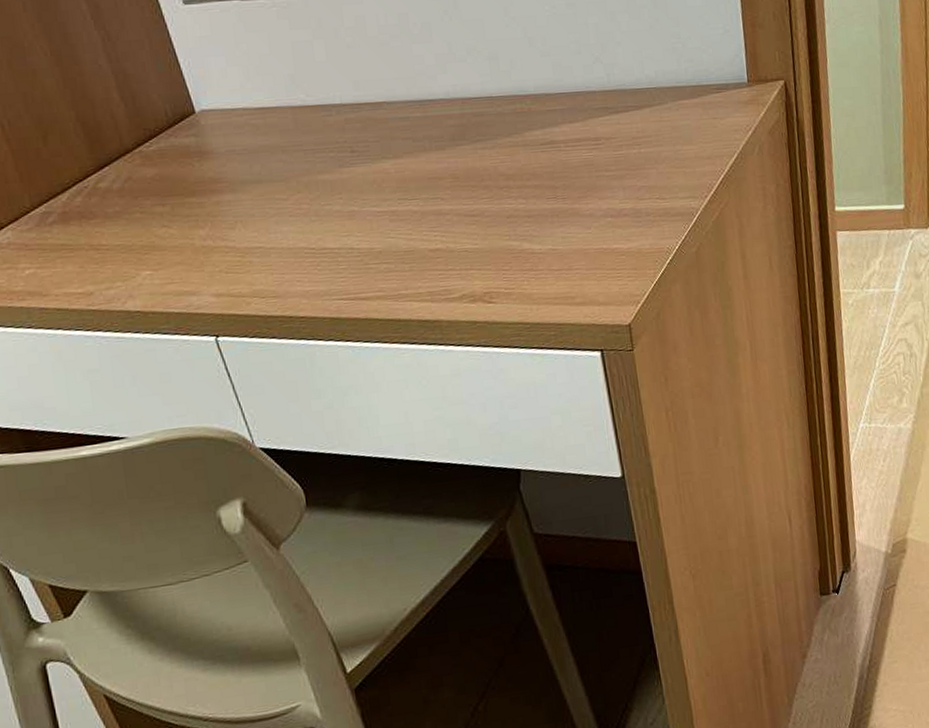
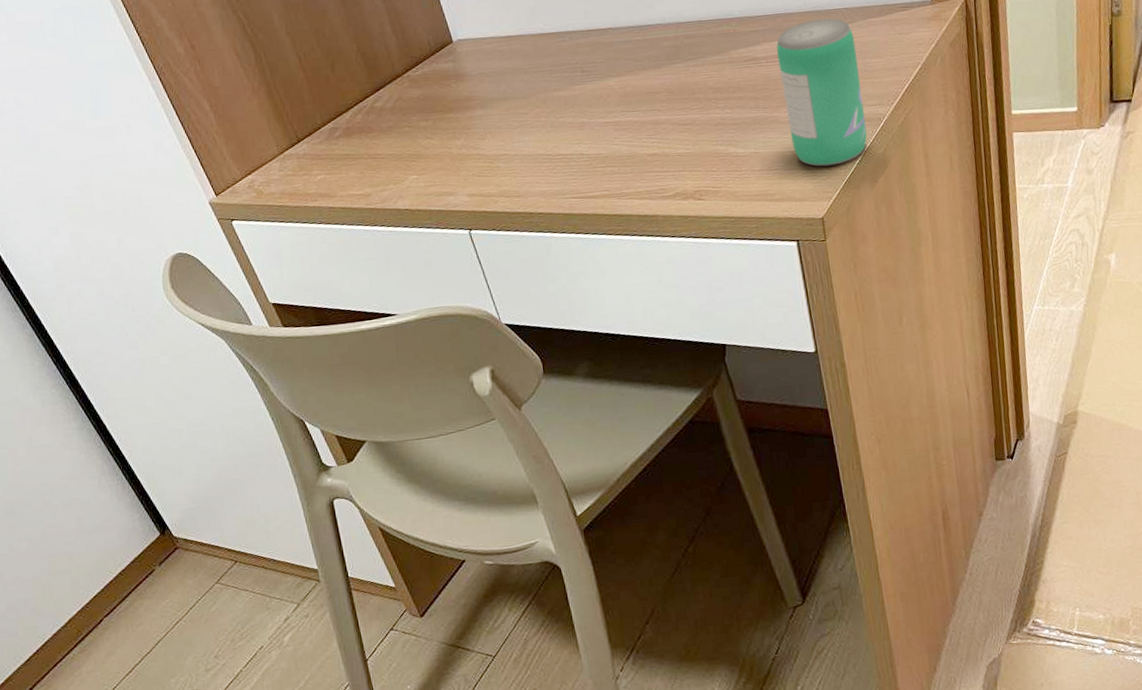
beverage can: none [576,99,679,267] -> present [776,18,867,167]

